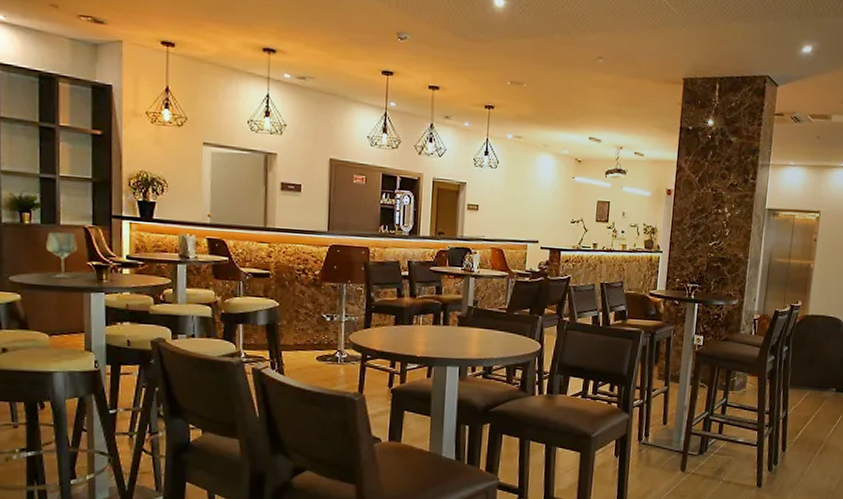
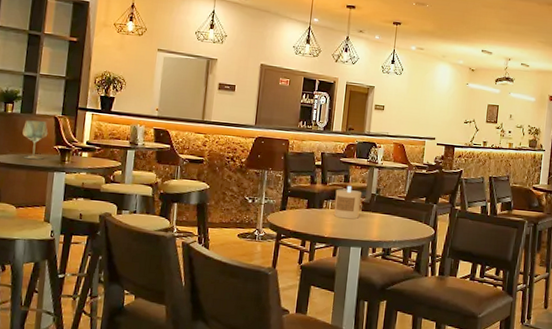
candle: none [426,297,457,336] -> present [334,185,362,220]

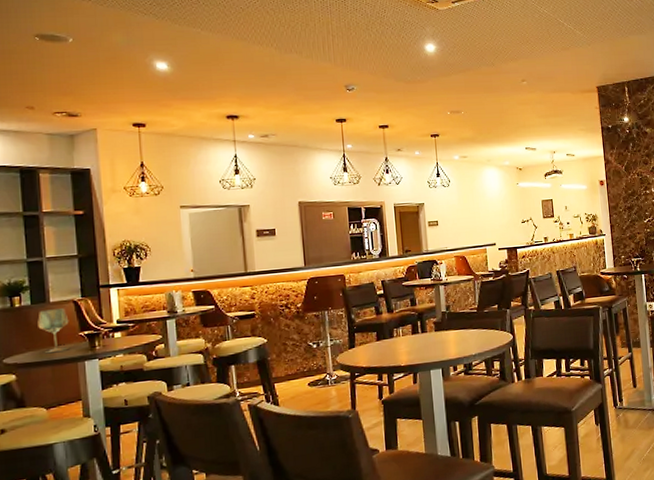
candle: present [334,185,362,220] -> none [404,308,433,344]

